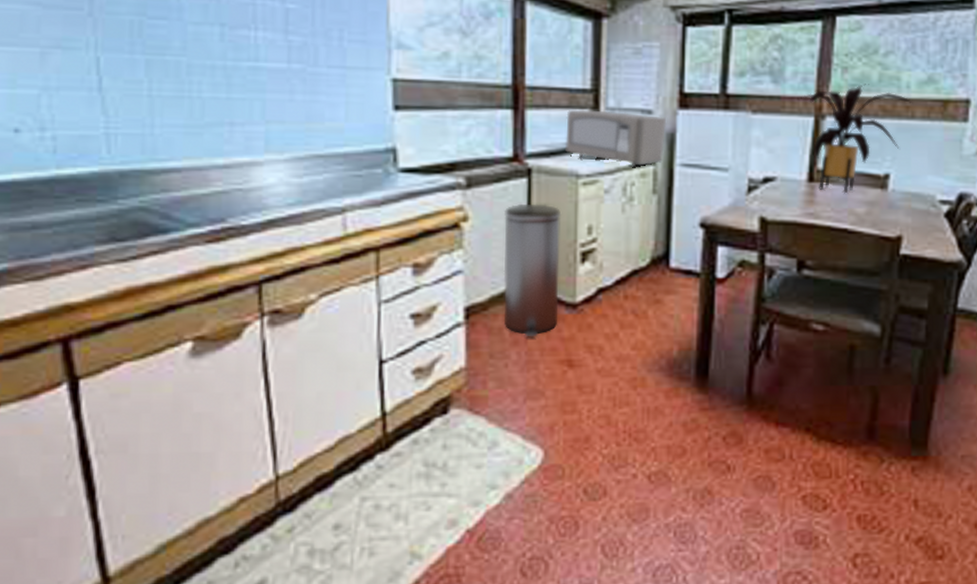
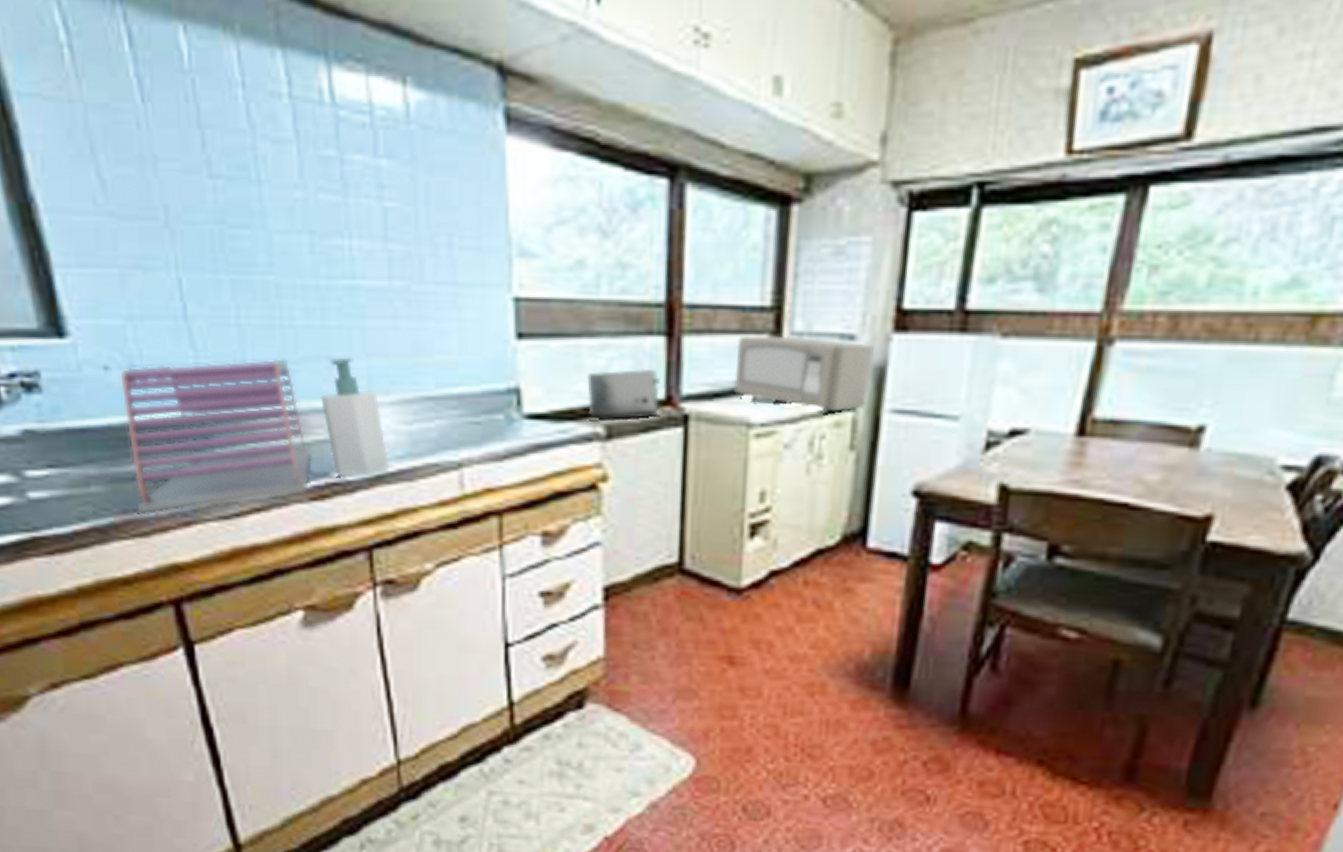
dish rack: none [28,122,211,261] -> present [119,357,313,516]
soap bottle: none [221,123,281,224] -> present [321,357,389,480]
toaster: none [451,133,509,174] -> present [586,368,660,422]
pedal bin: present [503,203,562,337] -> none [650,460,726,627]
house plant: present [797,84,913,194] -> none [1073,290,1260,454]

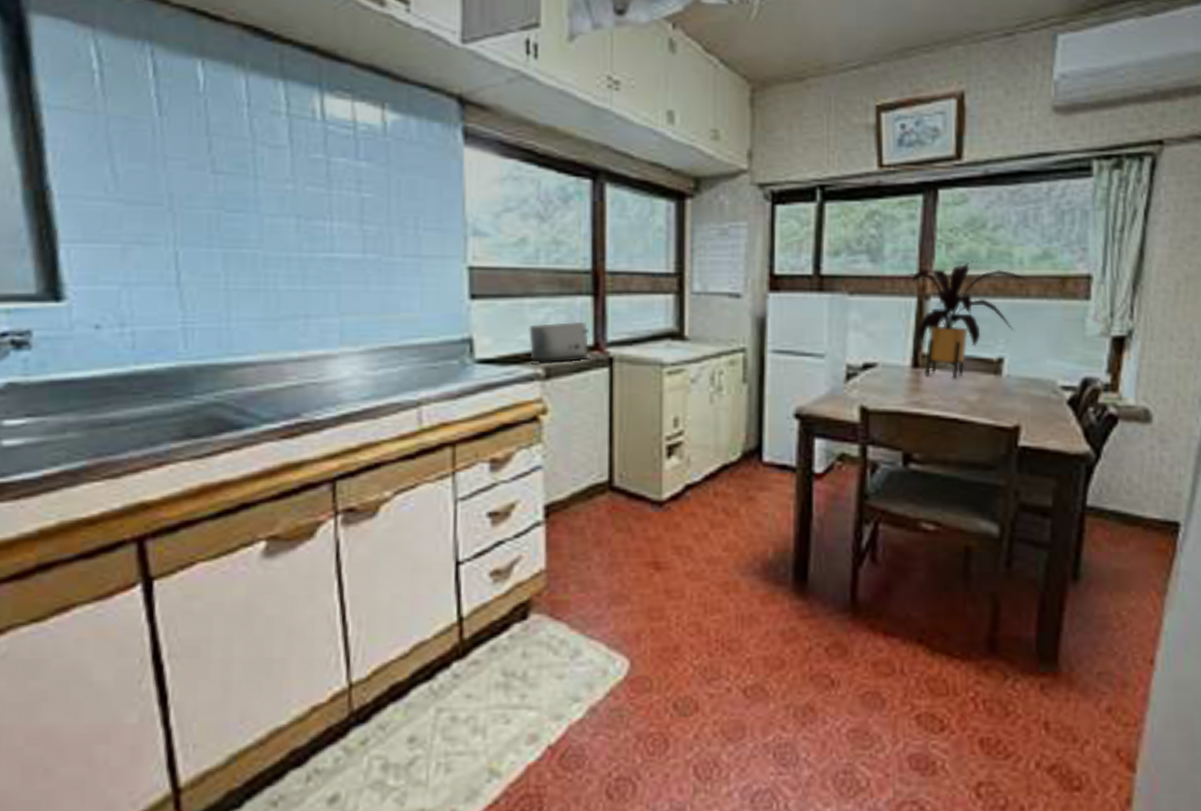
dish rack: present [119,357,313,516] -> none [108,316,286,459]
soap bottle: present [321,357,389,480] -> none [296,315,355,419]
microwave: present [734,335,875,414] -> none [649,294,757,354]
house plant: none [1073,290,1260,454] -> present [898,261,1027,380]

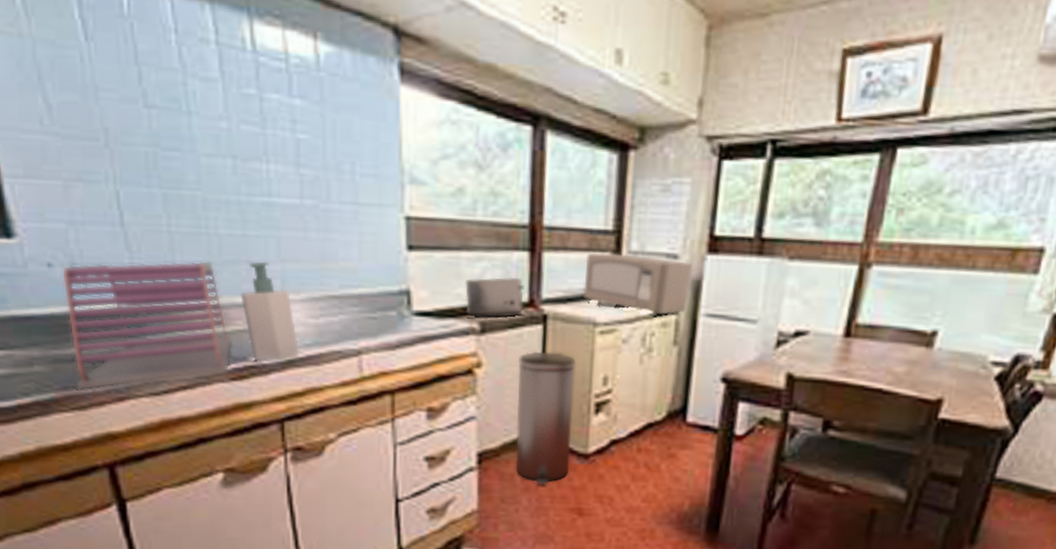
dish rack: none [108,316,286,459] -> present [61,260,233,393]
soap bottle: none [296,315,355,419] -> present [240,261,299,363]
pedal bin: none [585,394,646,538] -> present [516,351,577,485]
microwave: none [649,294,757,354] -> present [583,253,693,316]
house plant: present [898,261,1027,380] -> none [841,228,976,351]

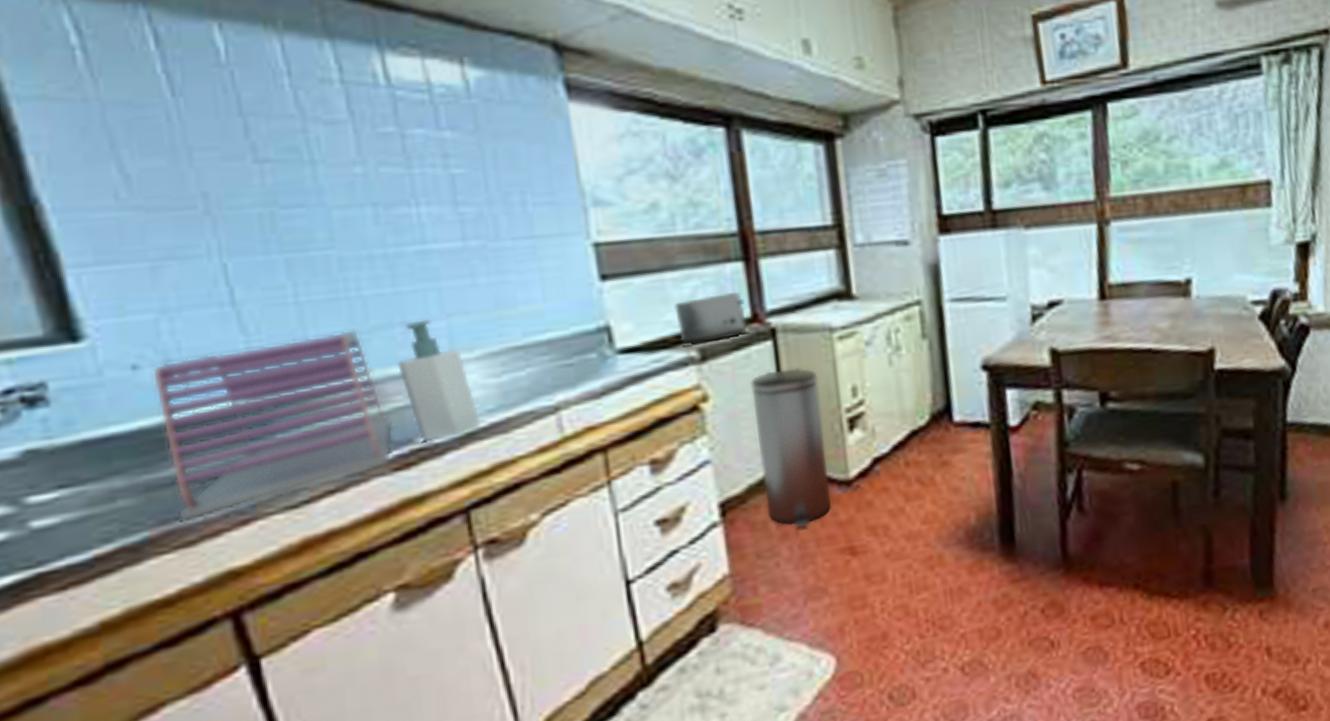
microwave: present [583,253,693,316] -> none [808,247,929,310]

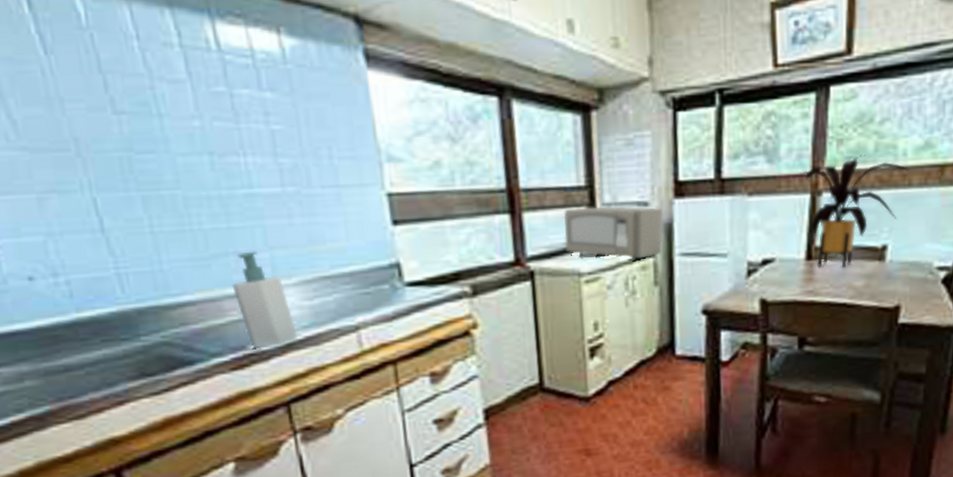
dish rack: present [151,328,394,524] -> none [43,255,231,401]
toaster: present [674,292,747,346] -> none [452,239,511,283]
pedal bin: present [750,367,832,528] -> none [512,304,573,432]
microwave: none [808,247,929,310] -> present [563,206,664,261]
house plant: none [1075,177,1207,309] -> present [793,155,910,269]

